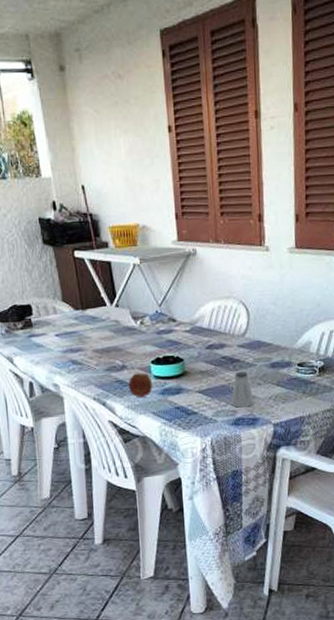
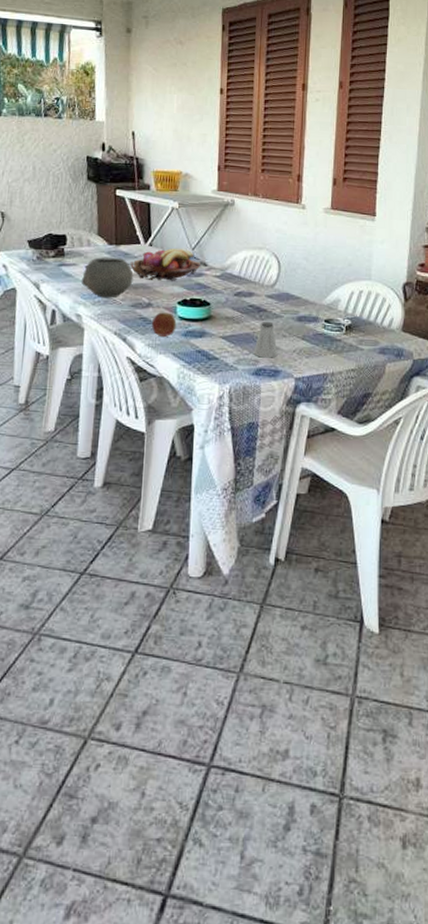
bowl: none [53,323,105,365] -> present [82,257,134,298]
fruit basket: none [99,305,169,342] -> present [130,248,200,281]

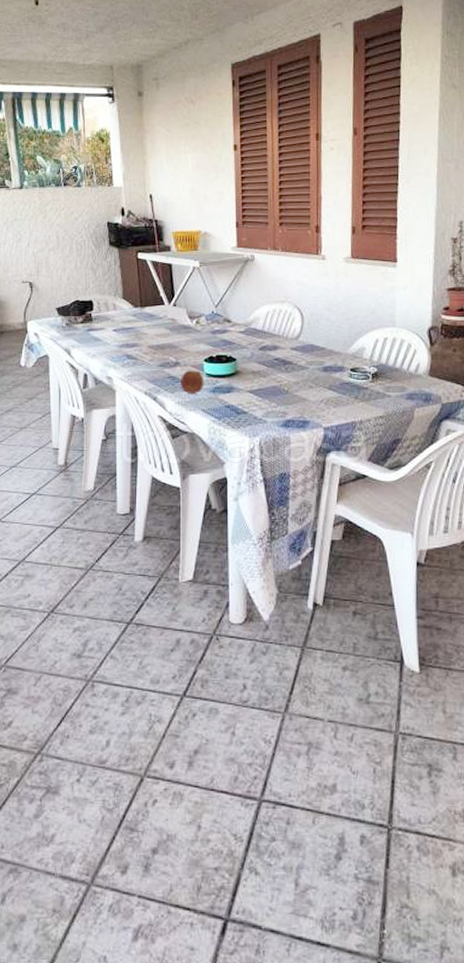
bowl: present [82,257,134,298] -> none [110,320,160,359]
fruit basket: present [130,248,200,281] -> none [156,306,224,339]
saltshaker: present [253,322,278,358] -> none [281,374,305,409]

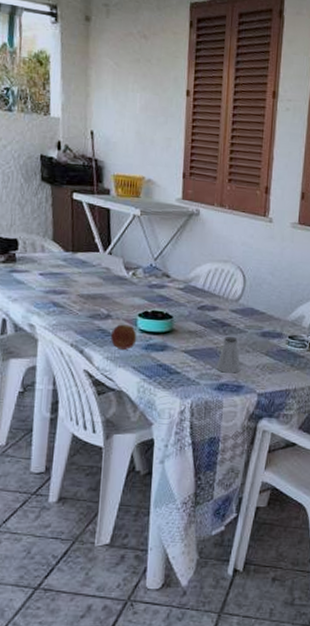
saltshaker: none [281,374,305,409] -> present [216,337,241,373]

